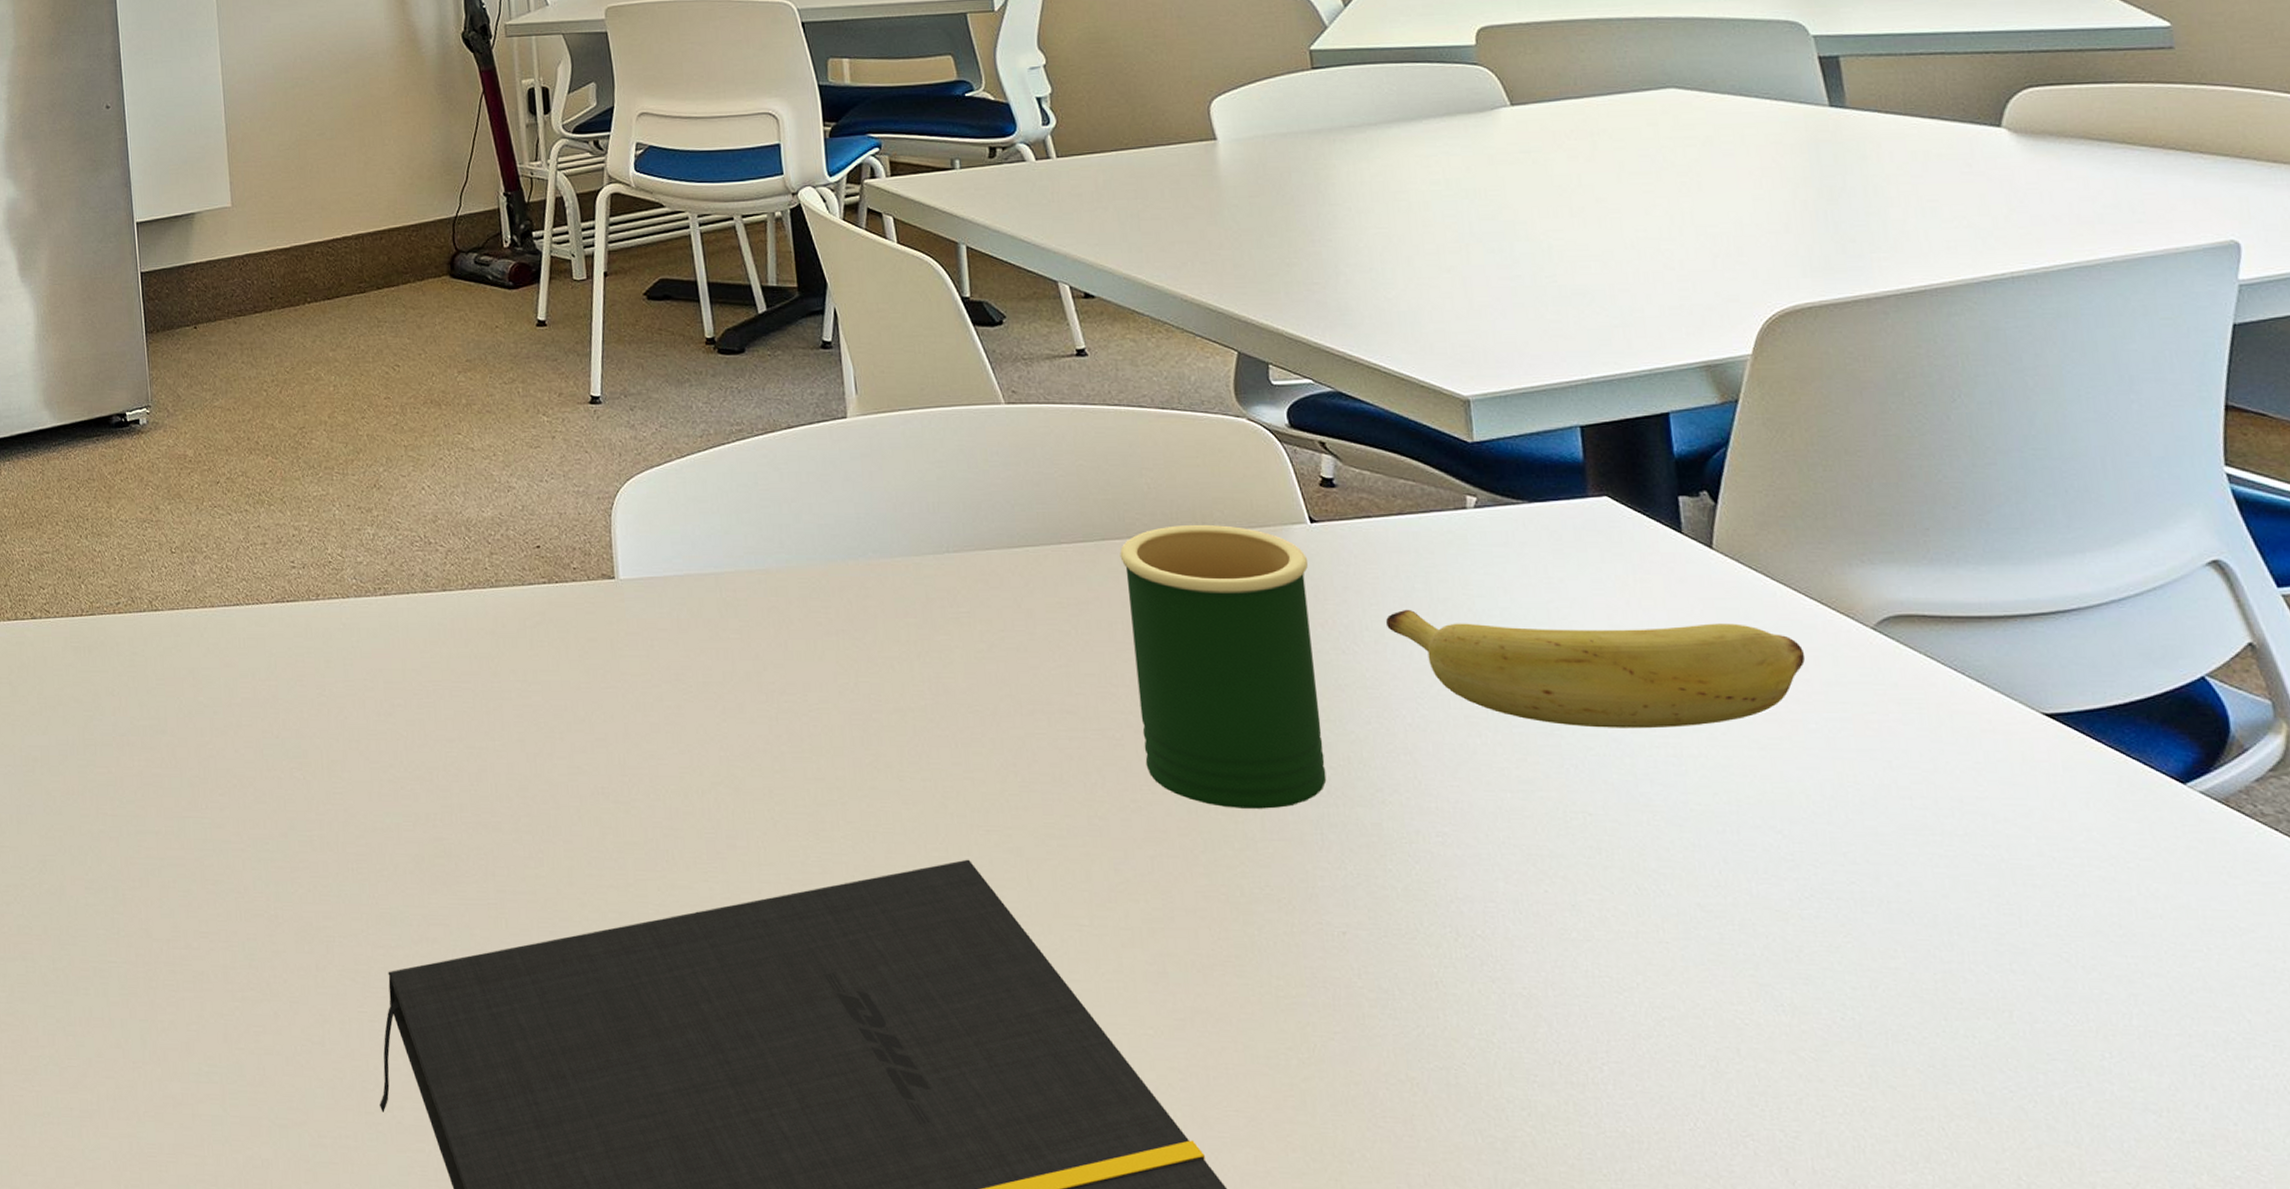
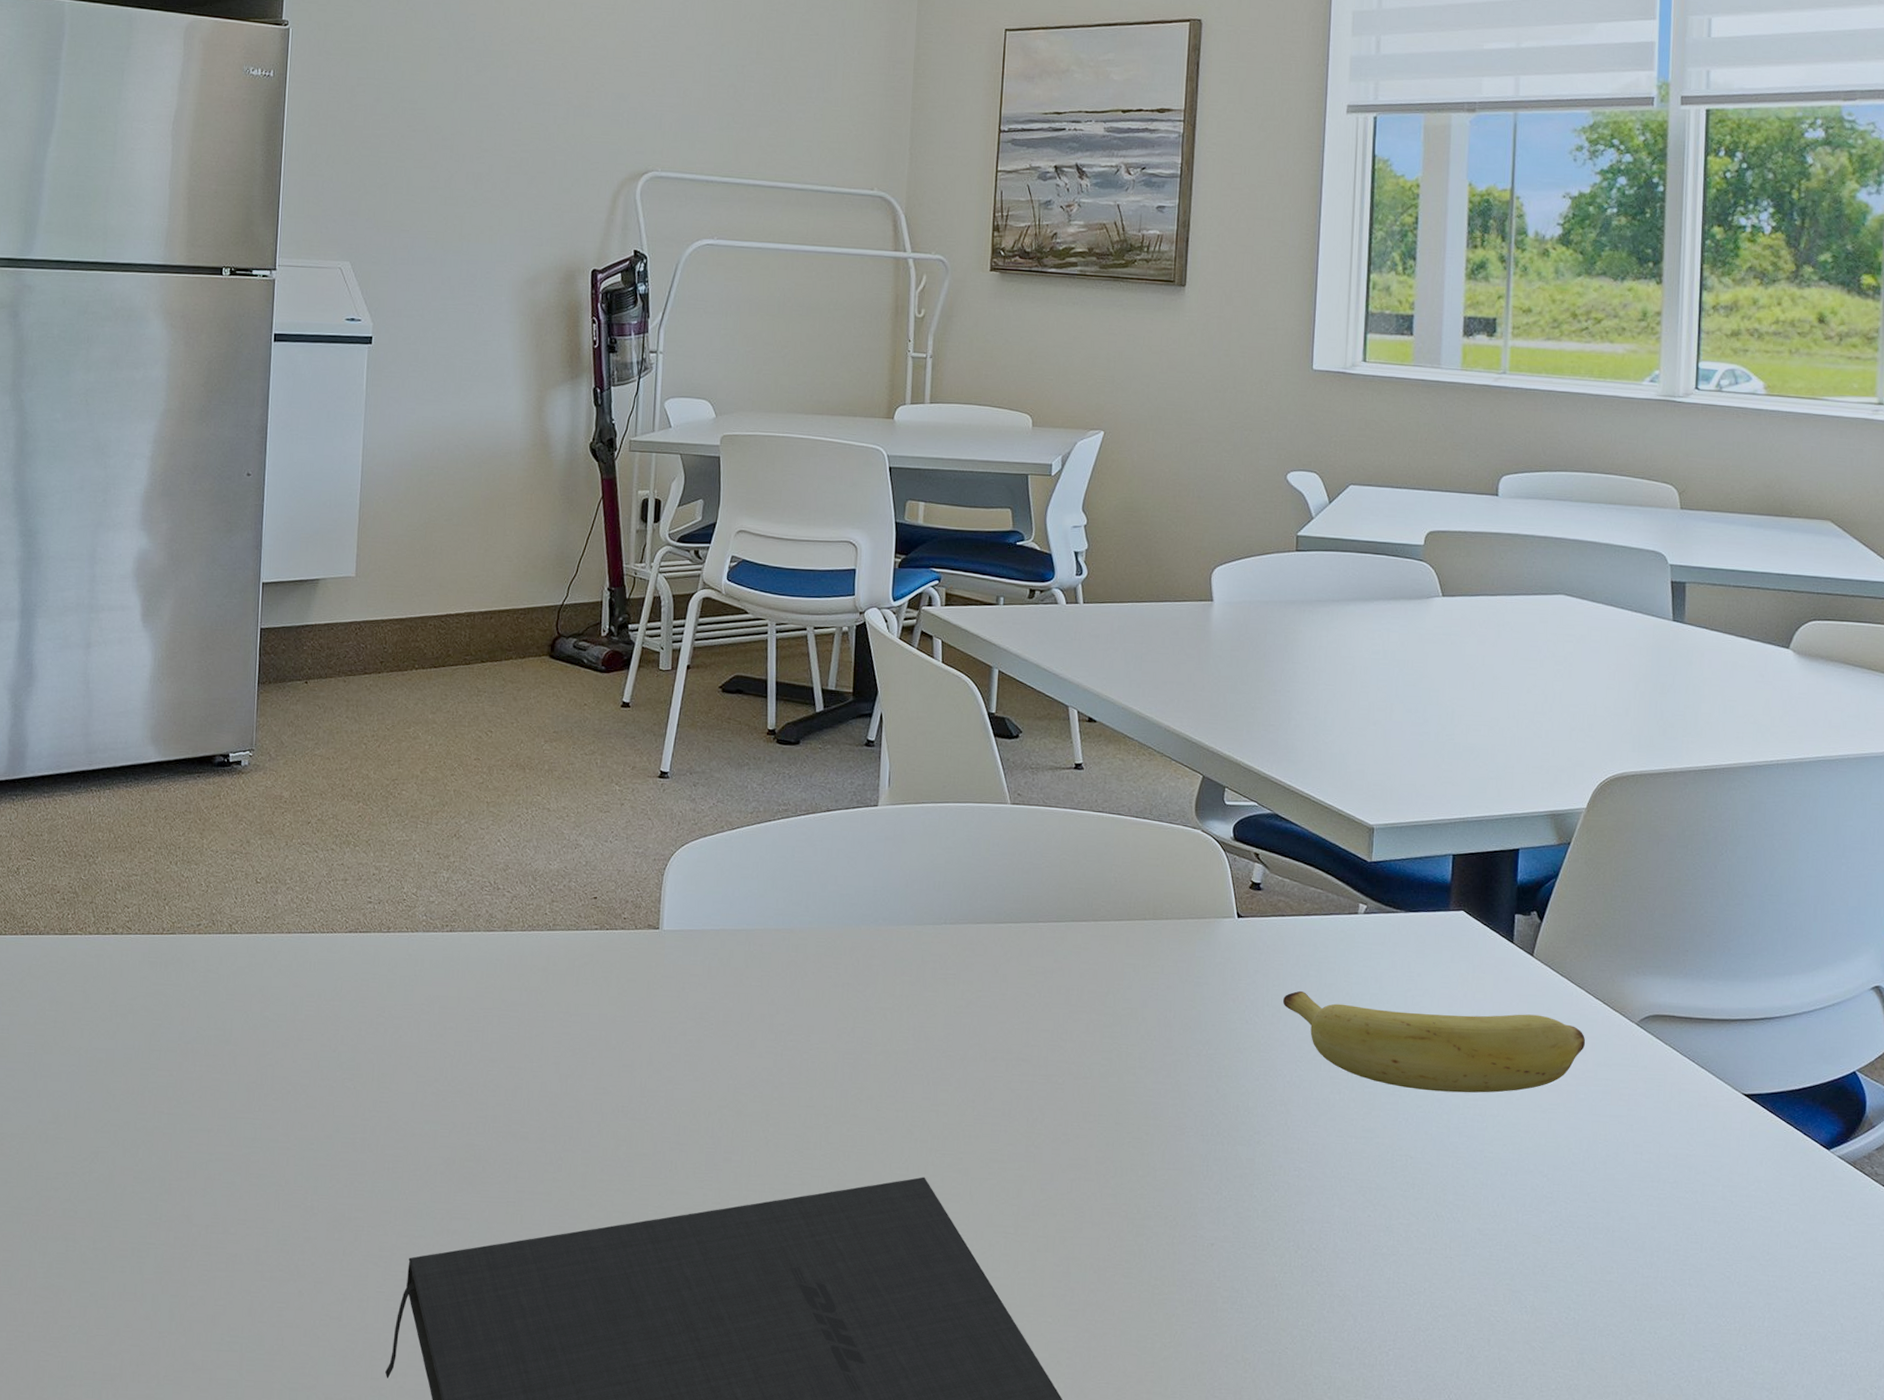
mug: present [1120,525,1327,809] -> none [1079,913,1230,1145]

